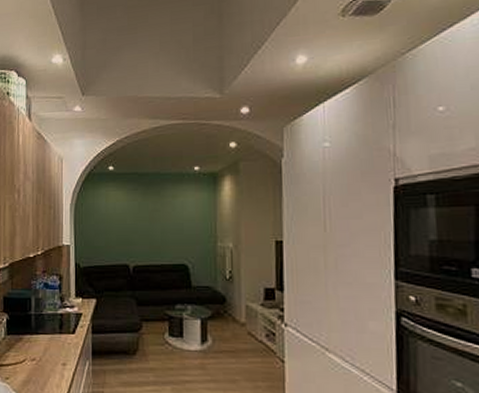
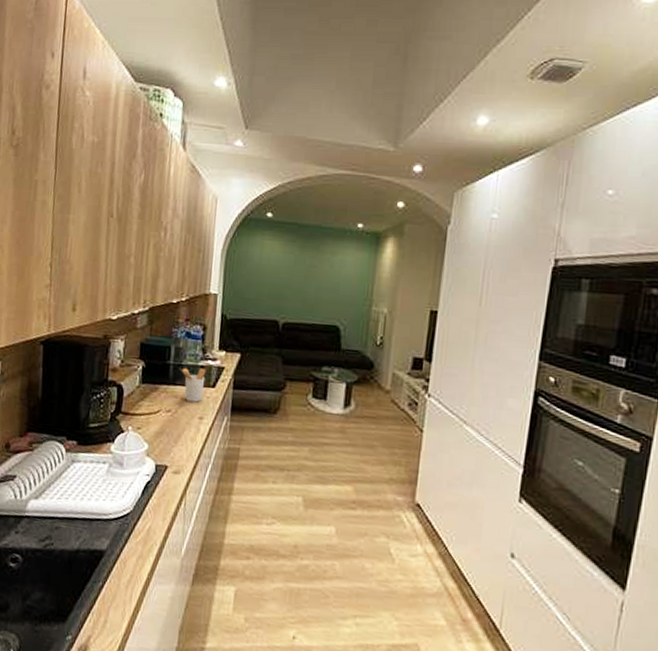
utensil holder: none [41,316,65,349] -> present [179,367,206,402]

